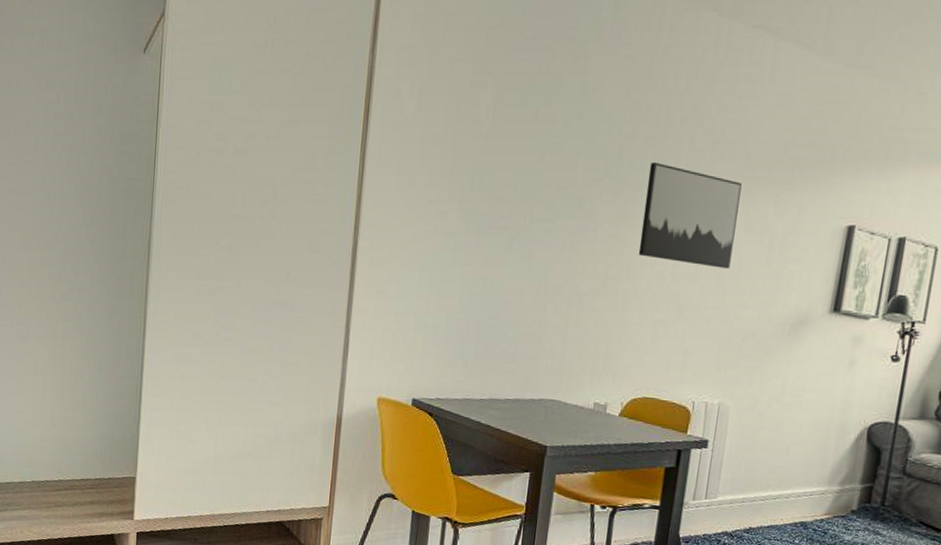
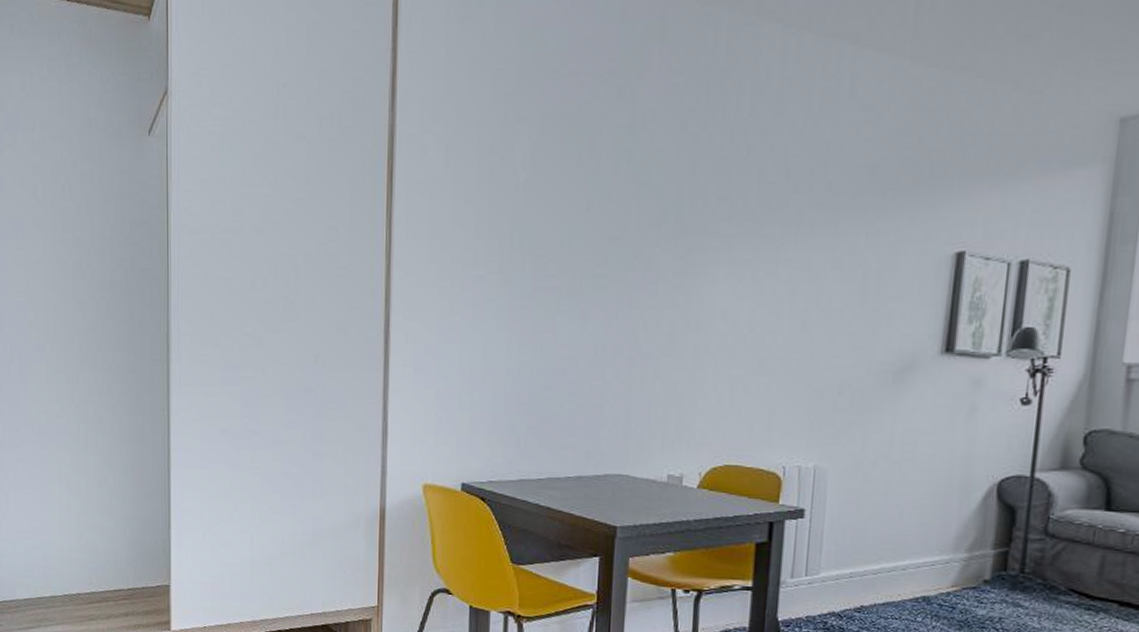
wall art: present [638,161,742,269] -> none [707,199,824,313]

